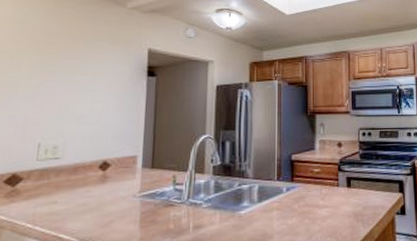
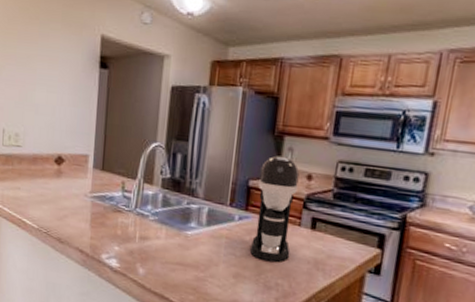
coffee maker: none [300,131,334,223] -> present [250,155,300,262]

